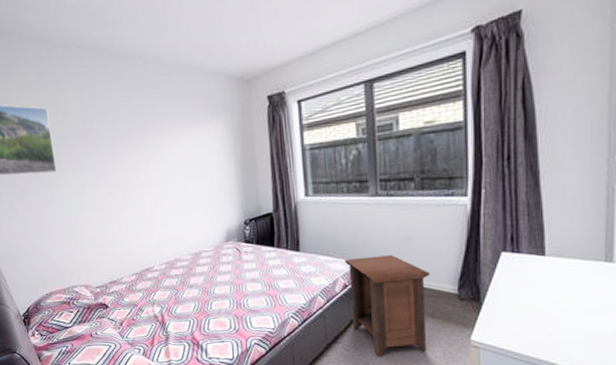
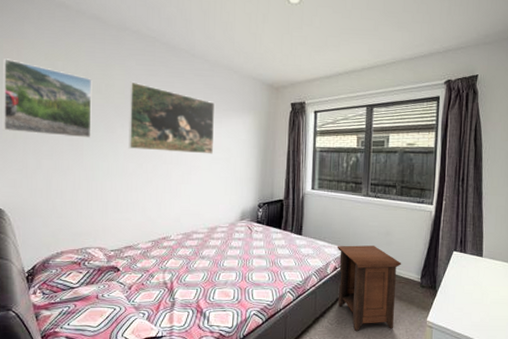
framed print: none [85,103,186,178] -> present [128,81,215,154]

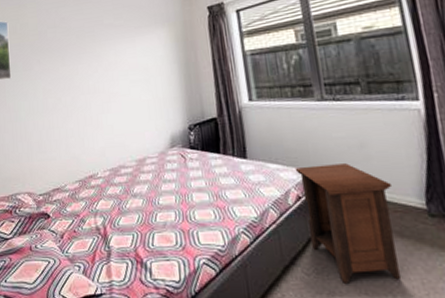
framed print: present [128,81,215,154] -> none [42,16,131,84]

